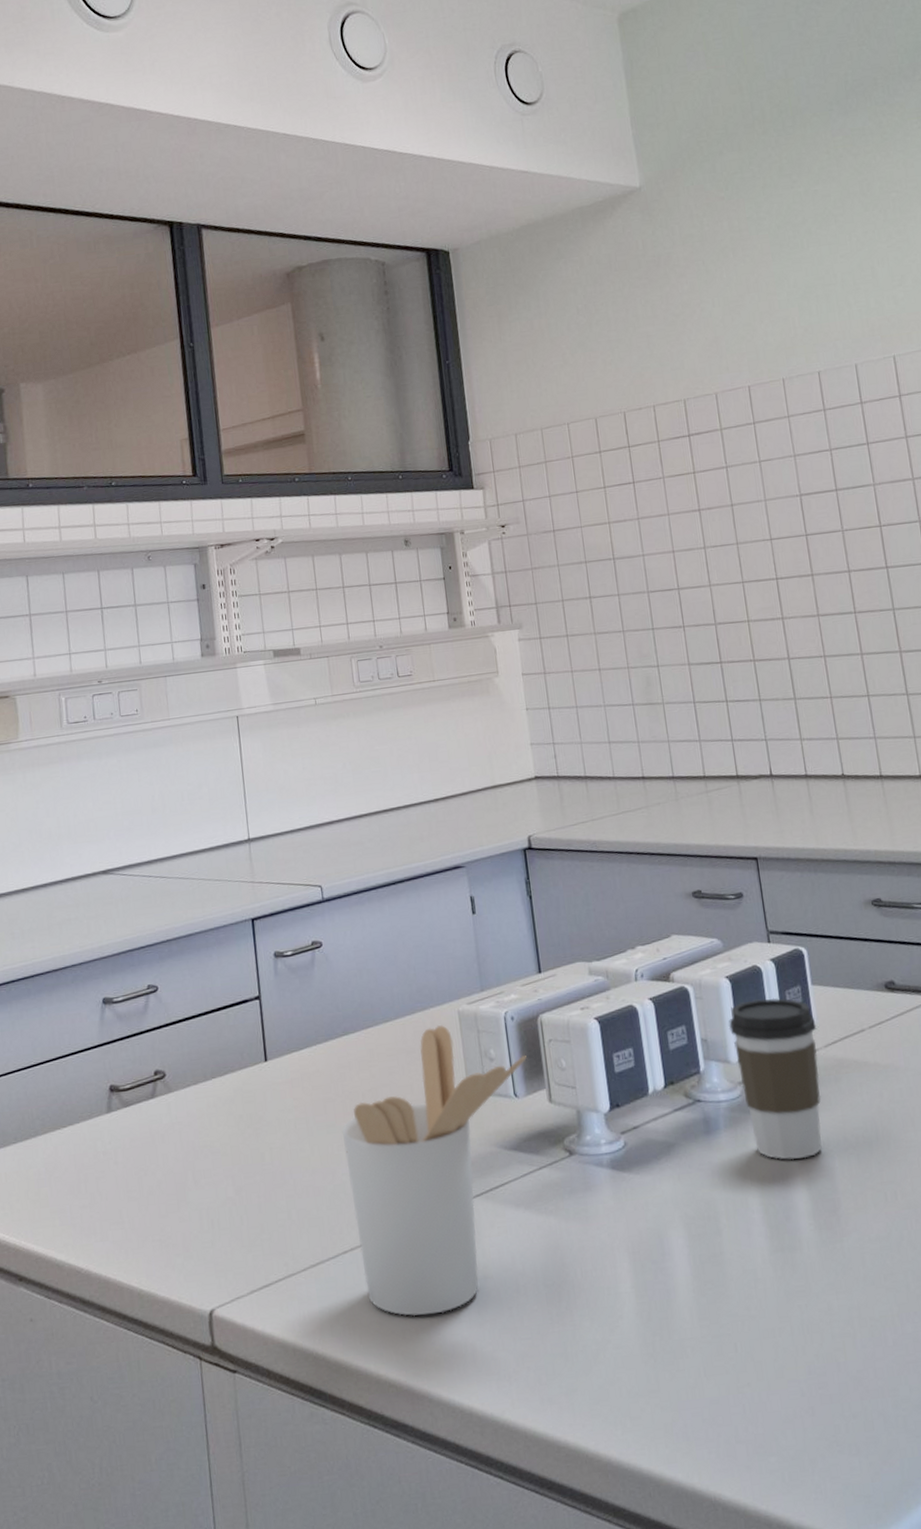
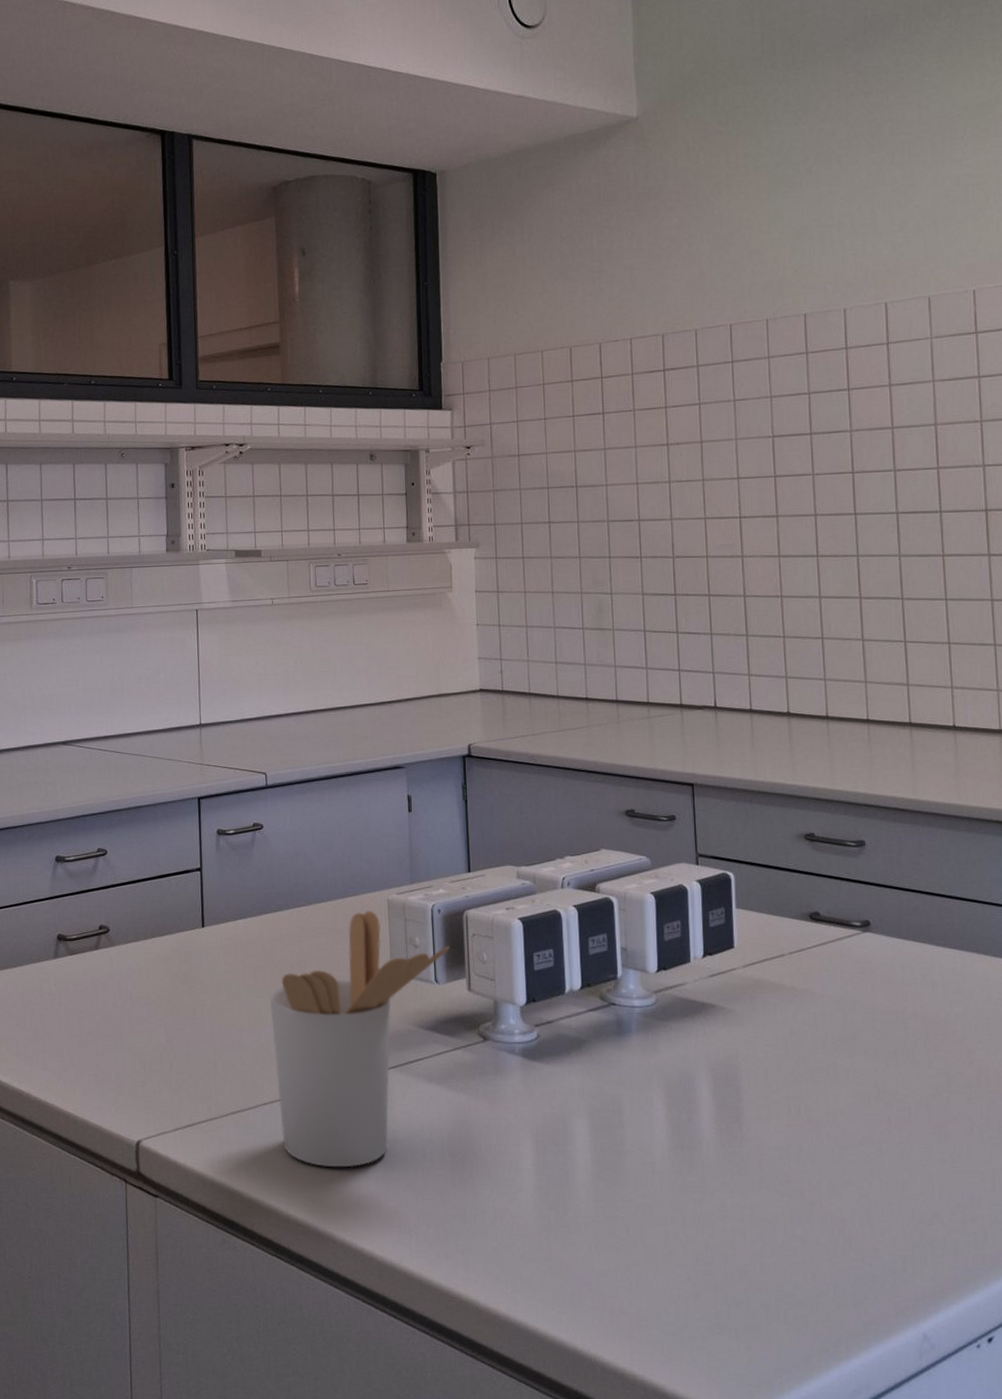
coffee cup: present [728,997,822,1160] -> none [649,916,737,1067]

